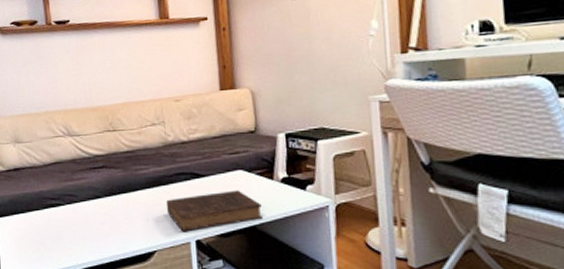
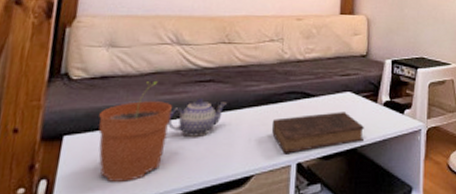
plant pot: none [19,170,76,255] -> present [98,81,173,182]
teapot: none [74,183,121,217] -> present [168,99,227,137]

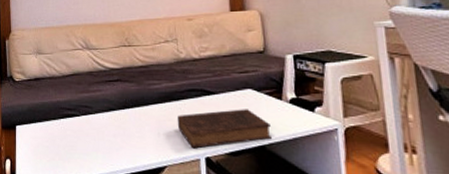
plant pot: present [98,81,173,182] -> none [38,82,91,165]
teapot: present [168,99,227,137] -> none [89,96,134,130]

